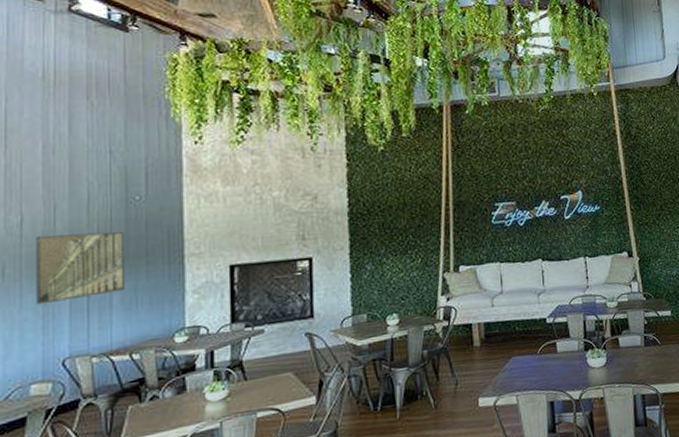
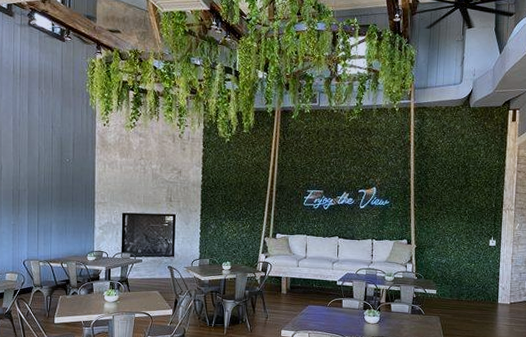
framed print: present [36,231,124,305] -> none [9,179,59,224]

